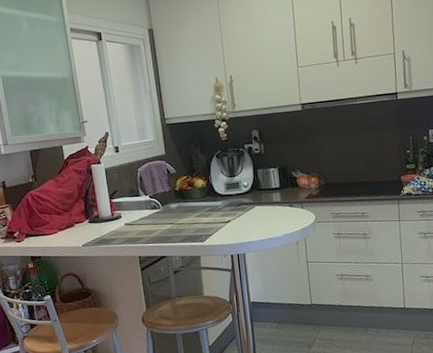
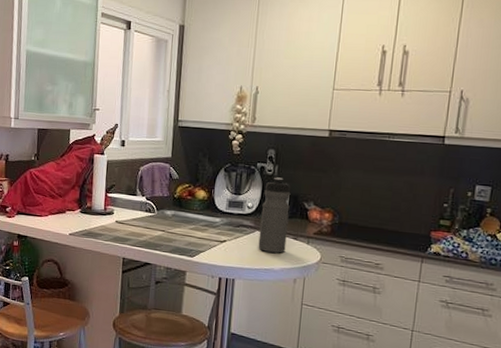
water bottle: none [255,154,284,223] -> present [258,177,290,253]

